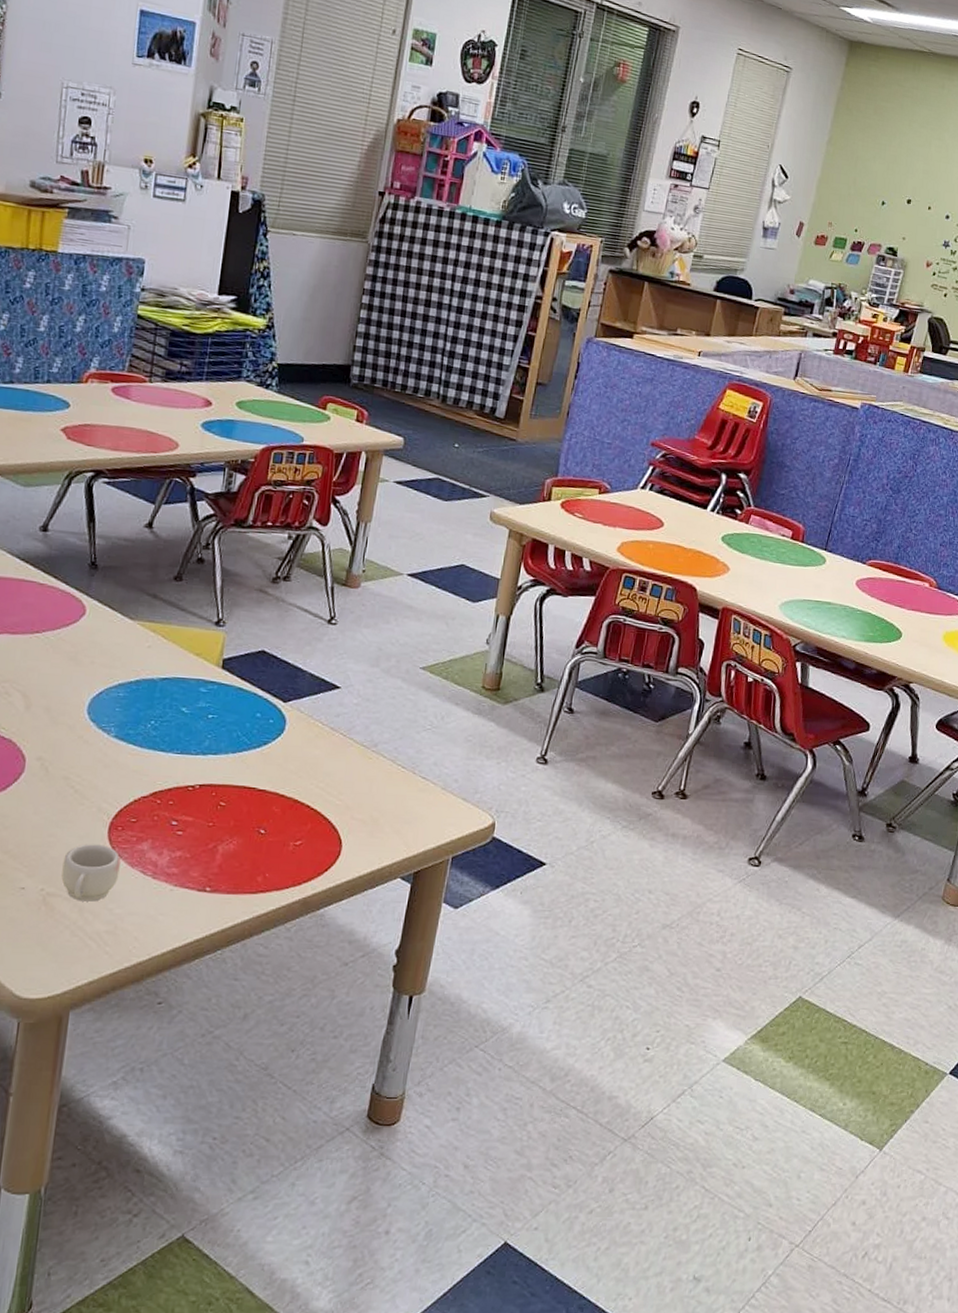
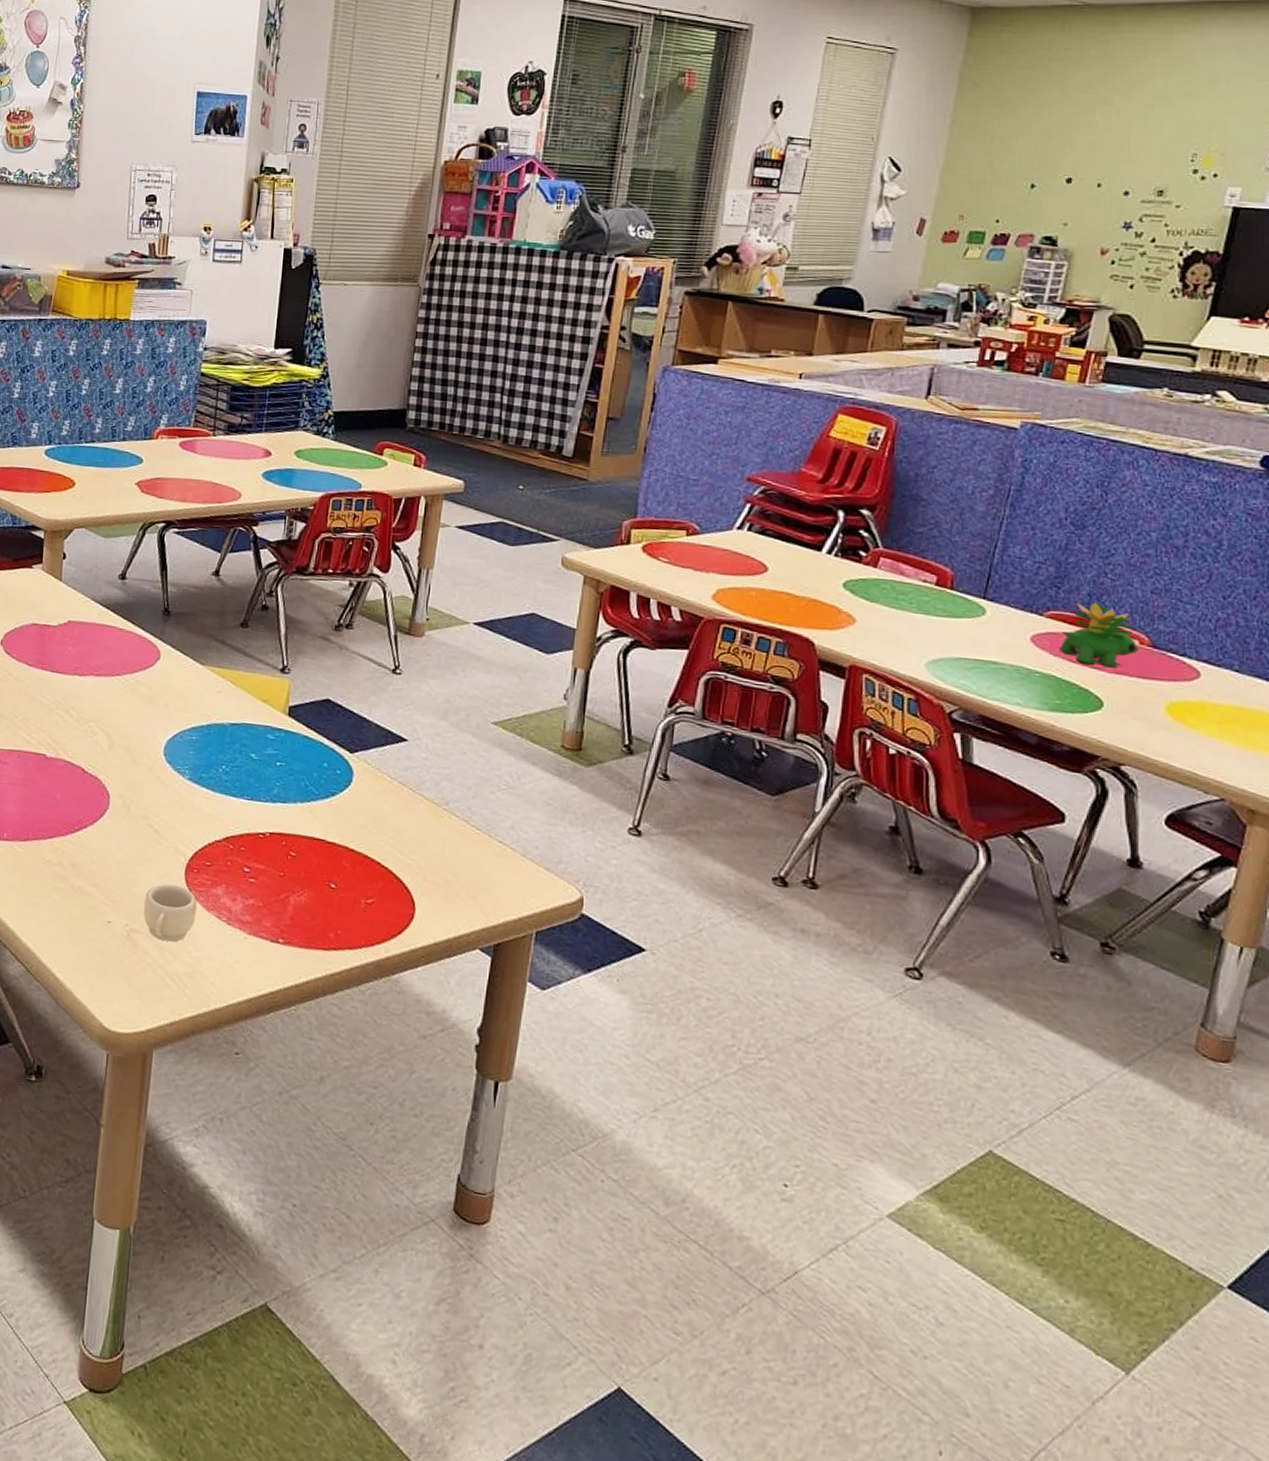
toy dinosaur: none [875,553,929,606] -> present [1059,602,1140,668]

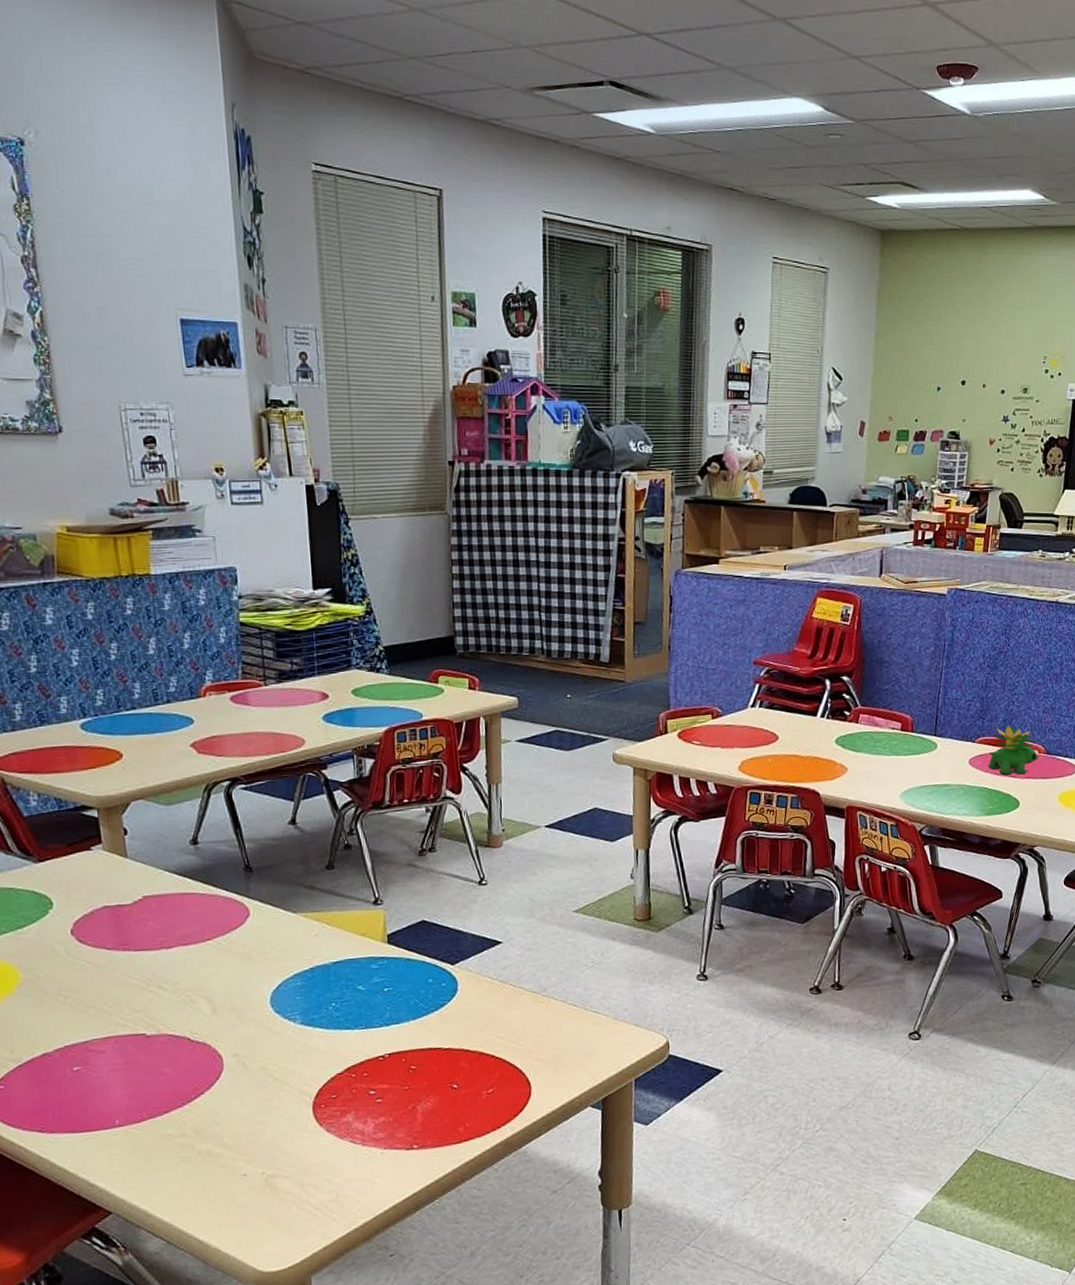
cup: present [143,883,197,942] -> none [277,1123,331,1178]

